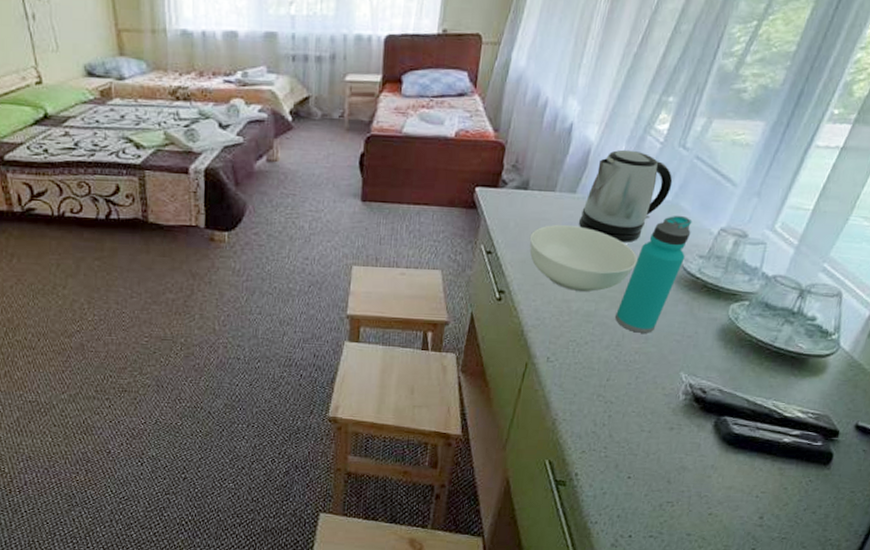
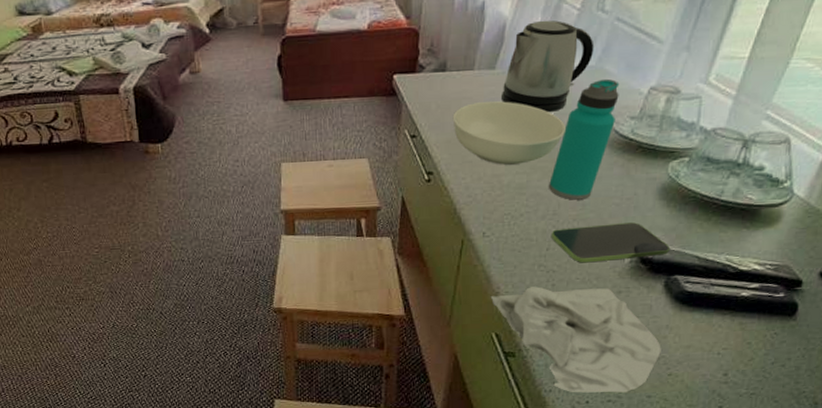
tissue: none [547,416,705,529] -> present [490,286,661,393]
phone: none [612,360,724,397] -> present [550,222,671,263]

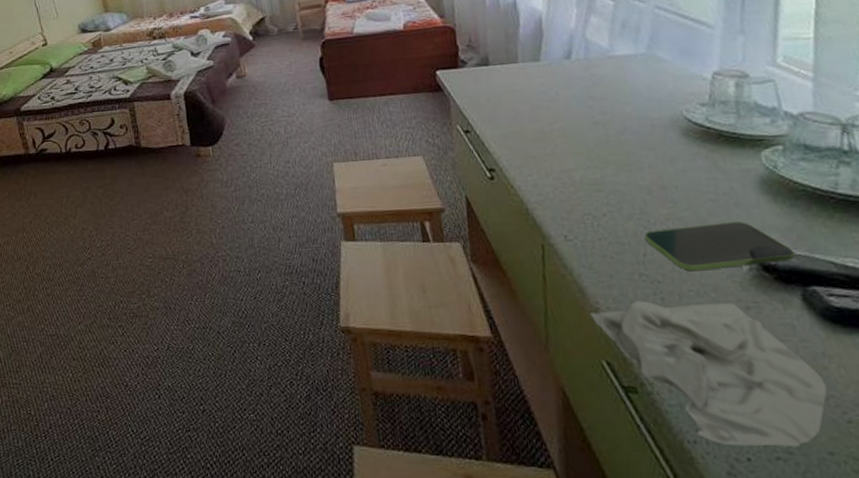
bowl: present [452,101,566,166] -> none [504,92,632,160]
kettle: present [502,20,594,112] -> none [552,12,641,102]
water bottle: present [549,78,620,200] -> none [627,65,685,197]

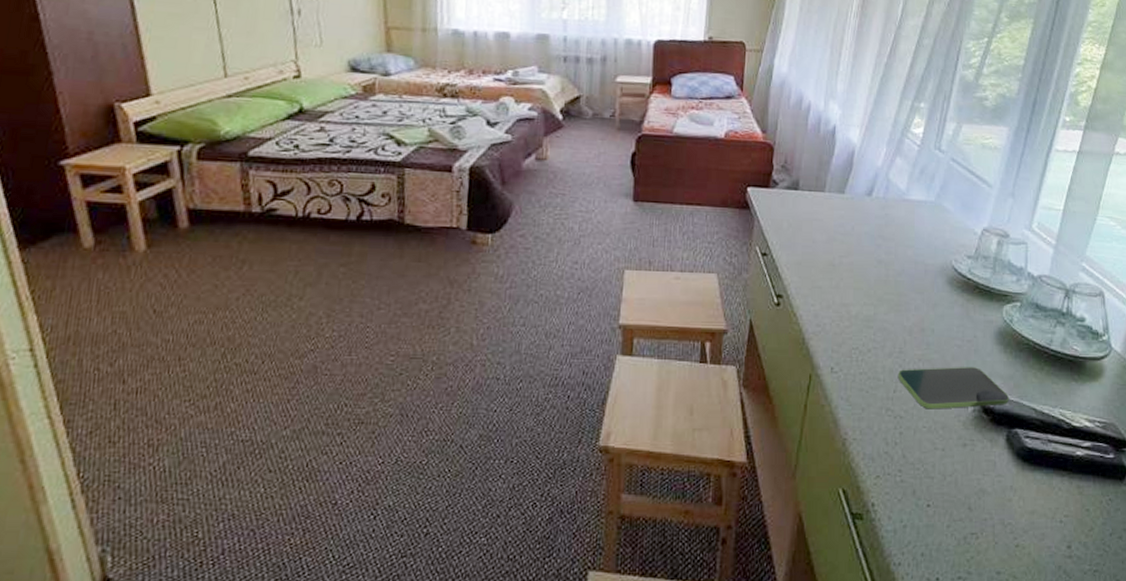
tissue: present [589,301,828,447] -> none [837,434,1007,568]

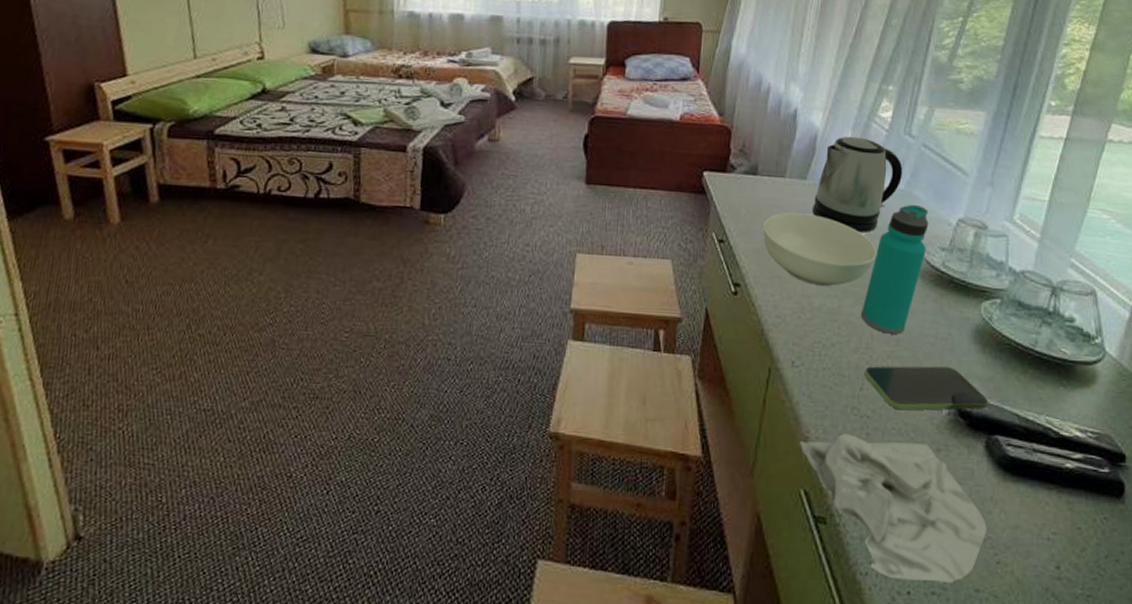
bowl: none [803,225,910,296] -> present [762,212,877,287]
tissue: none [837,434,1007,568] -> present [799,434,987,583]
kettle: none [850,151,933,243] -> present [813,136,903,232]
water bottle: none [895,215,956,338] -> present [861,204,929,334]

